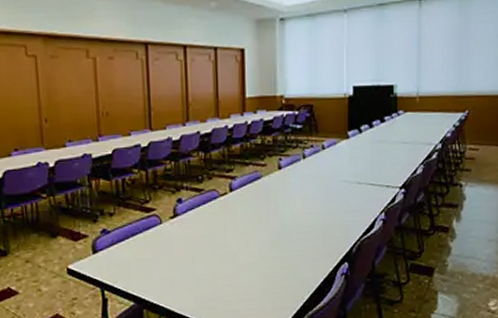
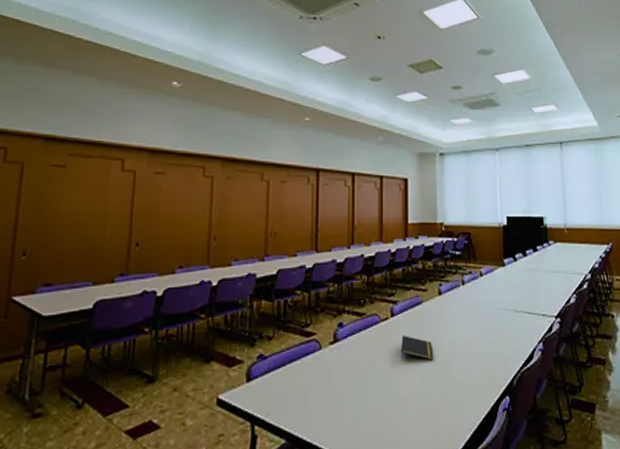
notepad: none [240,209,273,232] -> present [401,336,434,360]

